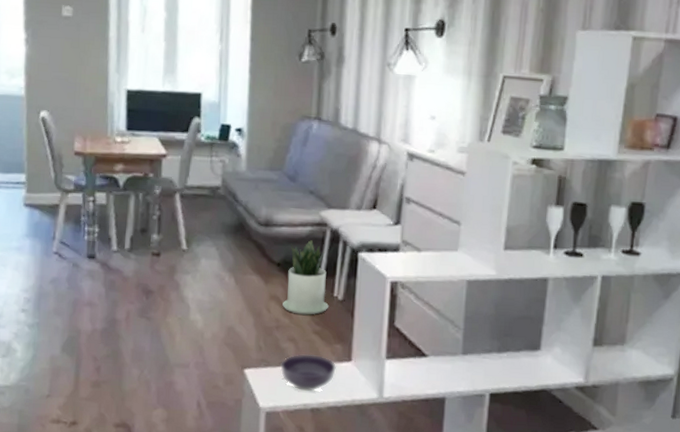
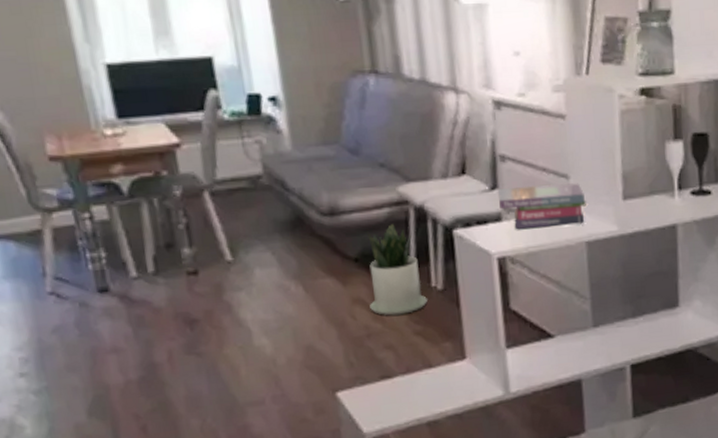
bowl: present [280,354,336,392] -> none [380,359,450,405]
books: none [398,225,472,265] -> present [497,183,586,230]

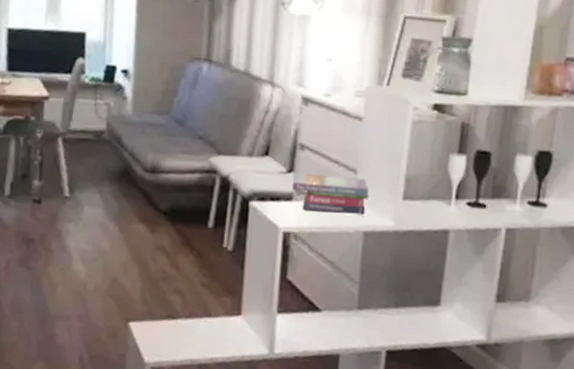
planter: present [366,224,427,316] -> none [169,188,218,267]

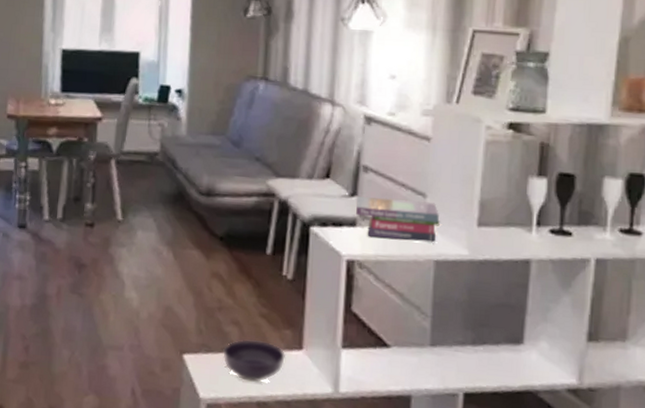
bowl: none [166,307,225,346] -> present [223,339,285,383]

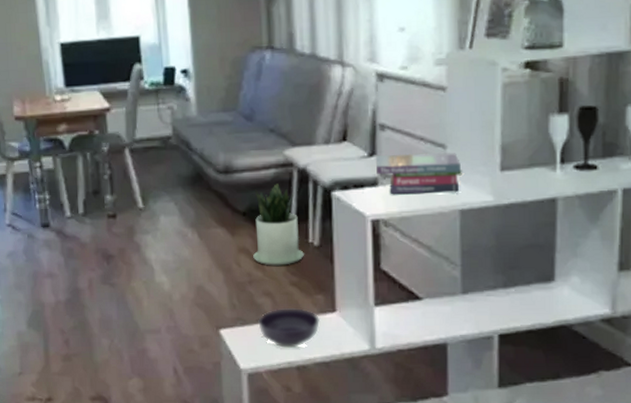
planter: none [225,212,277,296] -> present [253,184,304,266]

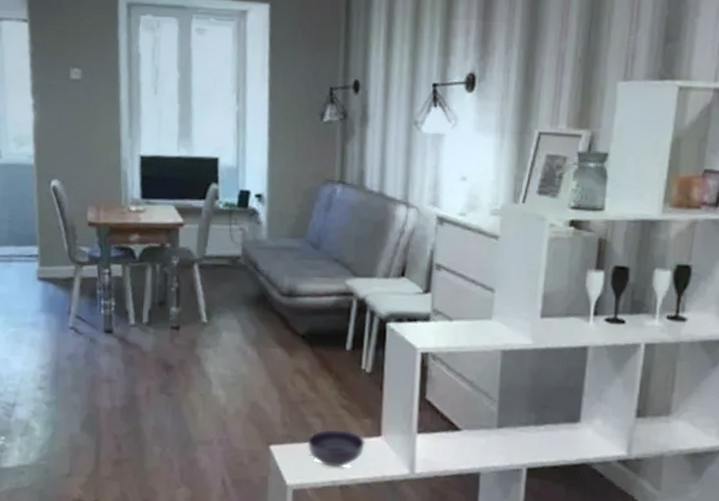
planter: present [253,184,304,266] -> none [308,311,356,389]
books: present [375,153,462,195] -> none [429,293,507,334]

